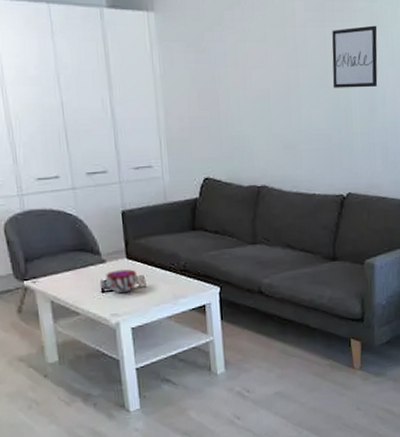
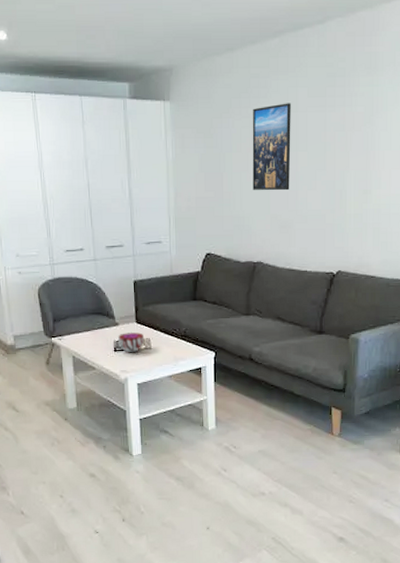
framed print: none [247,17,292,109] -> present [252,103,291,191]
wall art: present [332,25,378,88] -> none [329,109,377,171]

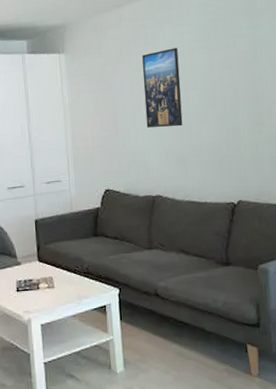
decorative bowl: present [118,331,145,353] -> none [21,270,47,293]

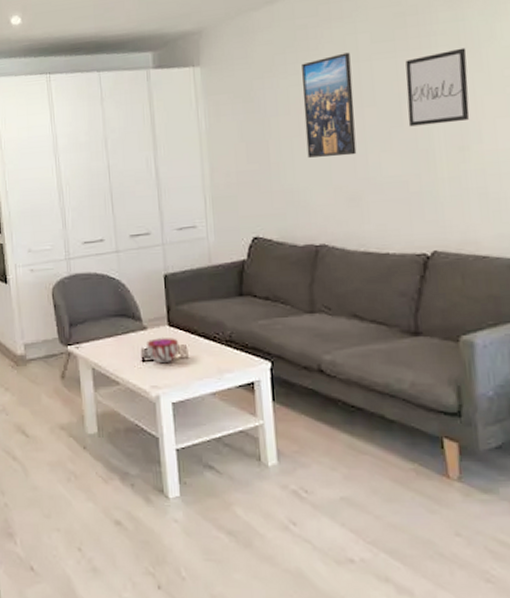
decorative bowl: none [21,270,47,293] -> present [147,337,180,364]
wall art: none [218,48,263,106] -> present [405,47,470,127]

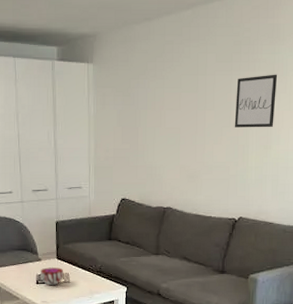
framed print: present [302,52,357,158] -> none [164,67,201,145]

